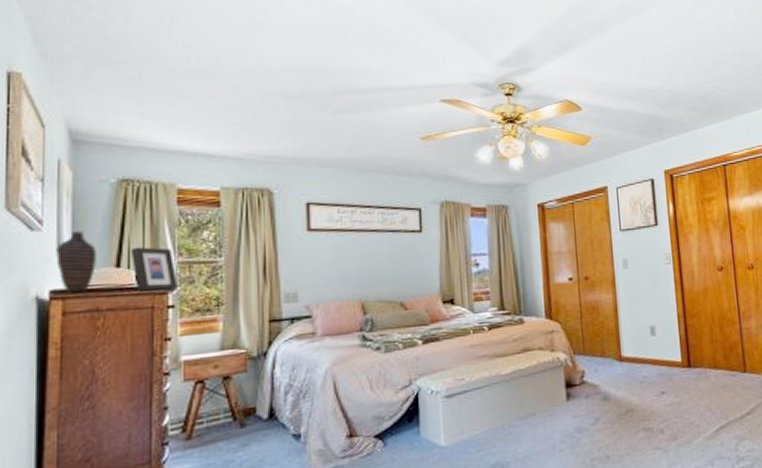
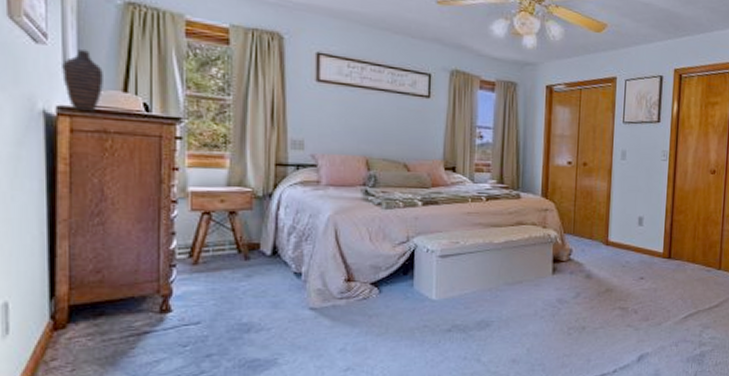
picture frame: present [130,247,178,292] -> none [137,74,185,123]

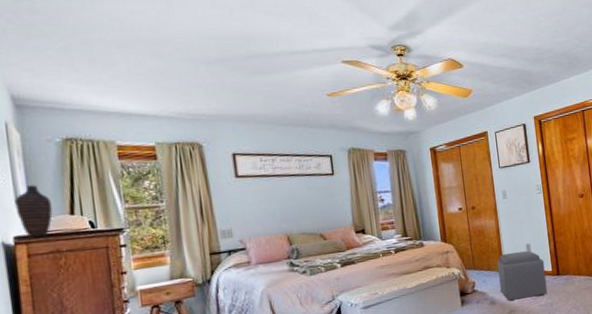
ottoman: none [600,223,656,278] -> present [497,251,548,301]

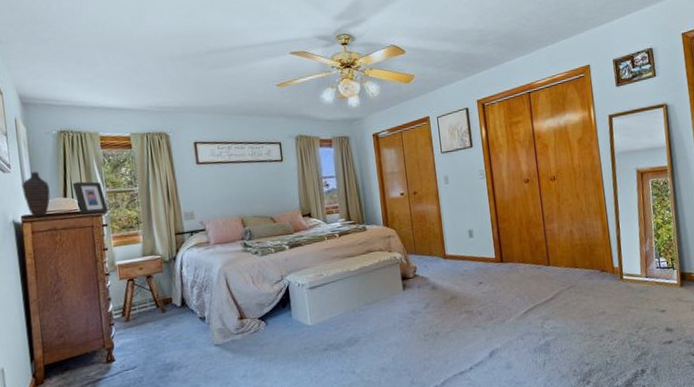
picture frame: none [81,196,127,234] -> present [72,181,108,215]
ottoman: present [497,251,548,301] -> none [439,237,491,287]

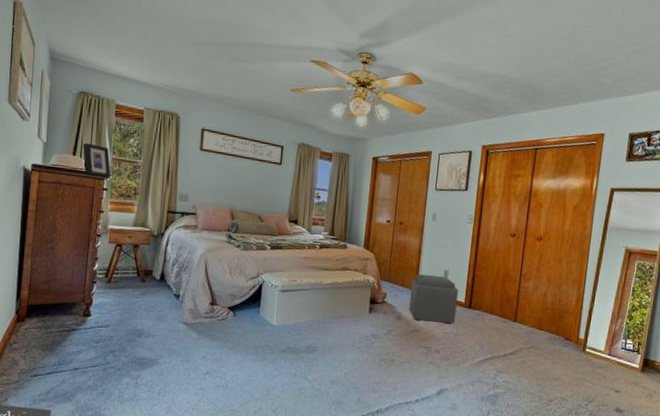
decorative vase: present [22,171,51,217] -> none [36,125,62,169]
ottoman: none [439,237,491,287] -> present [409,274,459,324]

